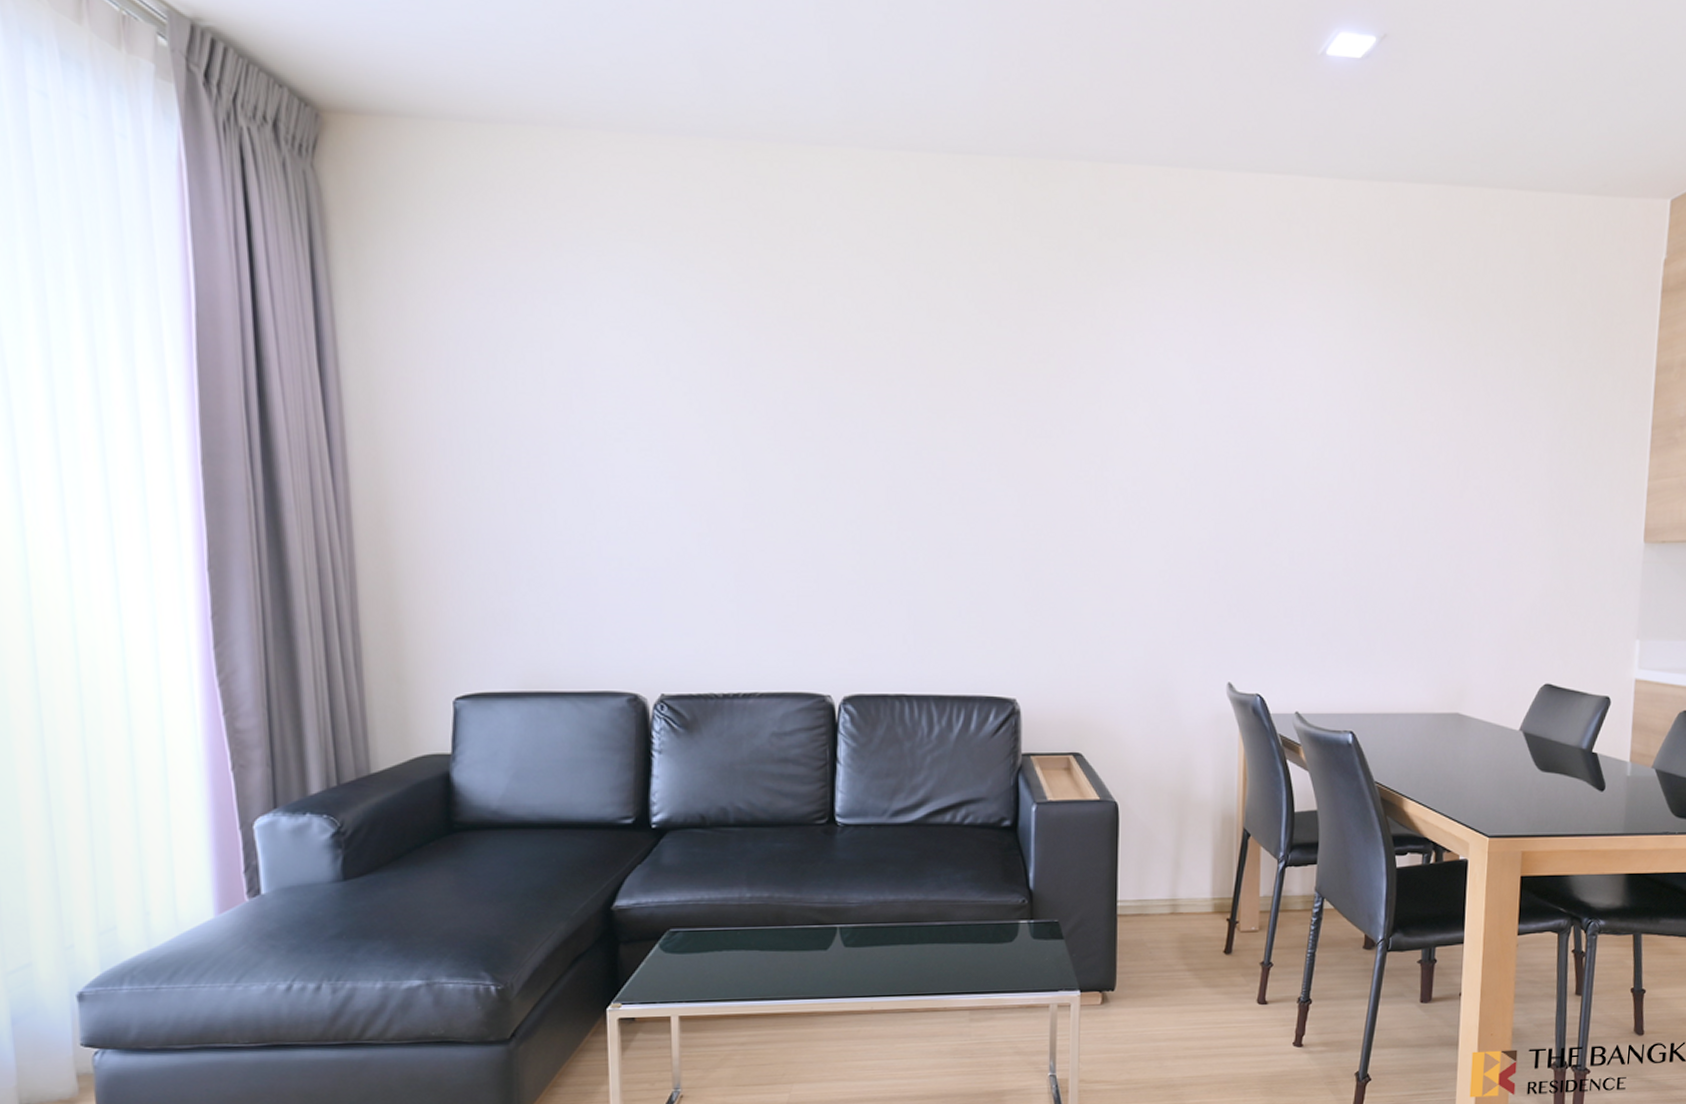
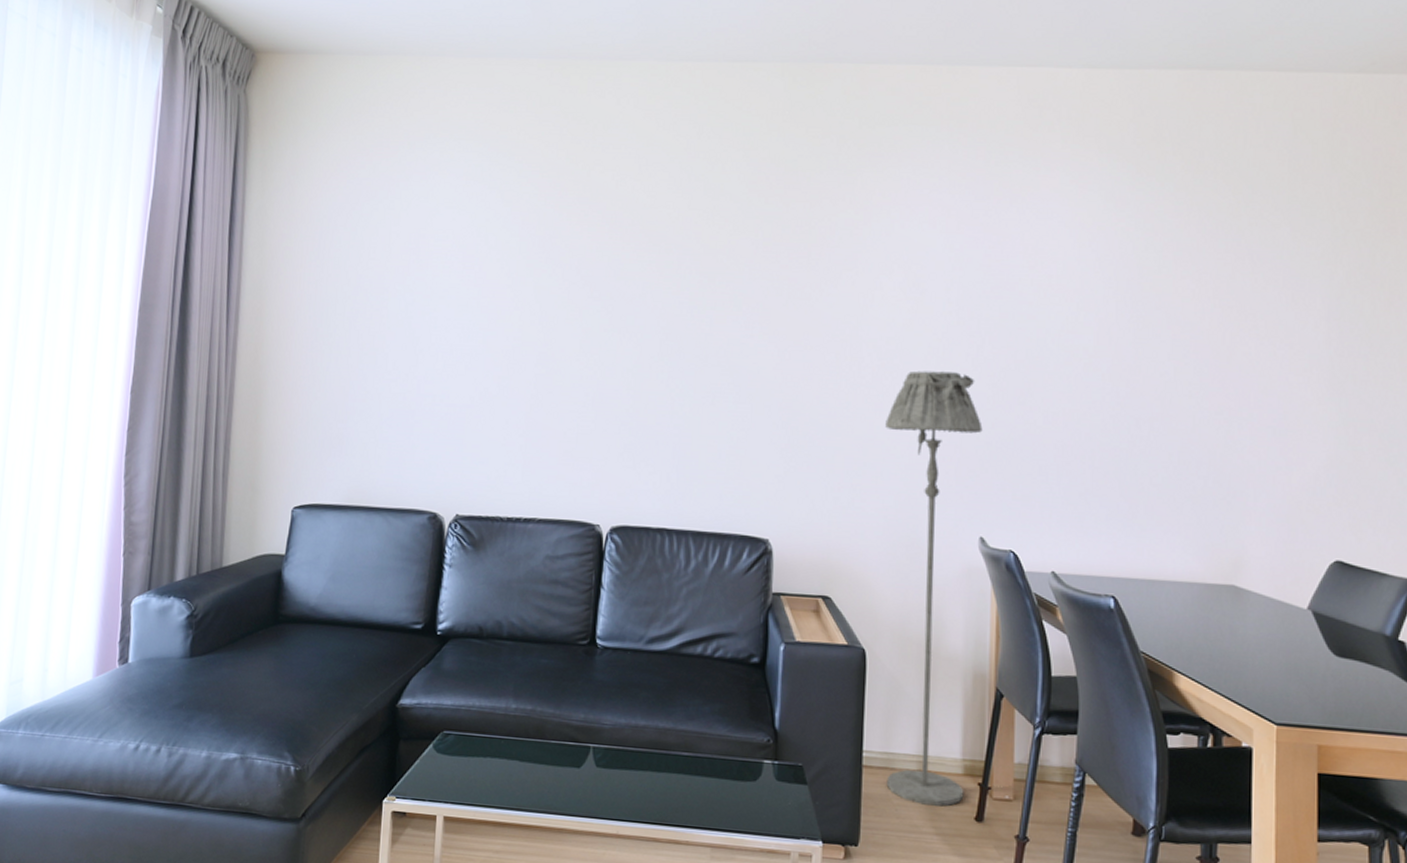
floor lamp: none [1133,513,1230,945] -> present [885,370,983,807]

